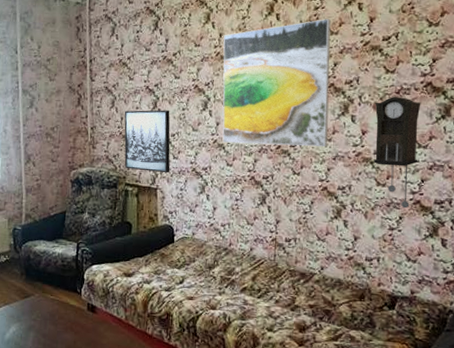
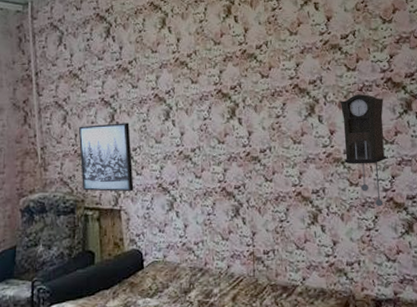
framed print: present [222,19,331,147] -> none [182,20,297,154]

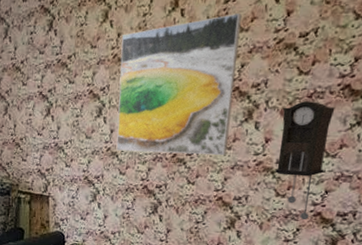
wall art: present [78,123,134,192] -> none [17,116,64,181]
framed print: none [182,20,297,154] -> present [116,14,242,155]

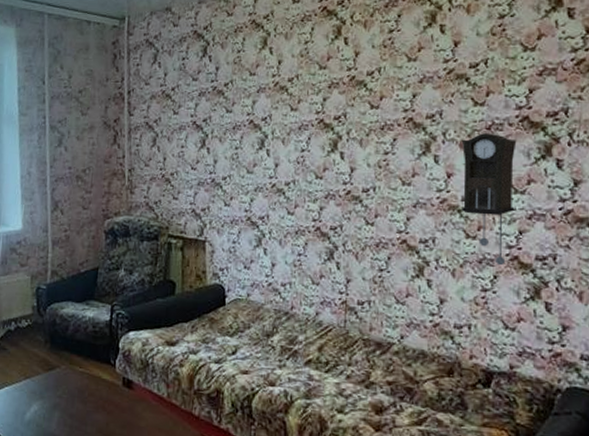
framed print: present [116,14,242,155] -> none [282,43,408,192]

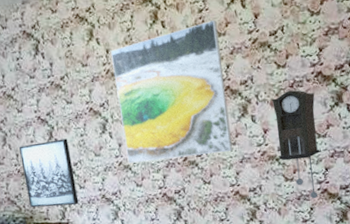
wall art: none [167,148,221,223] -> present [18,138,79,208]
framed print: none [282,43,408,192] -> present [111,20,232,164]

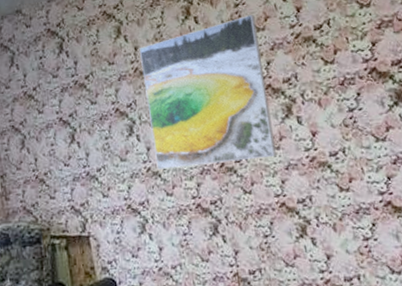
wall art: present [18,138,79,208] -> none [37,141,102,219]
pendulum clock: present [271,90,320,199] -> none [319,88,381,213]

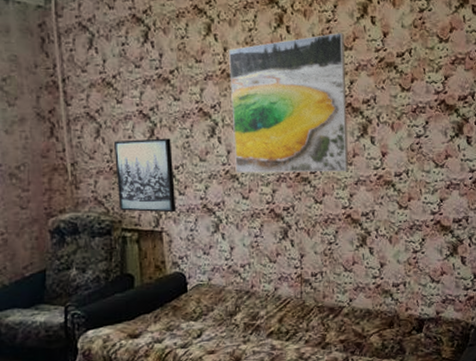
wall art: none [37,141,102,219] -> present [113,138,177,213]

